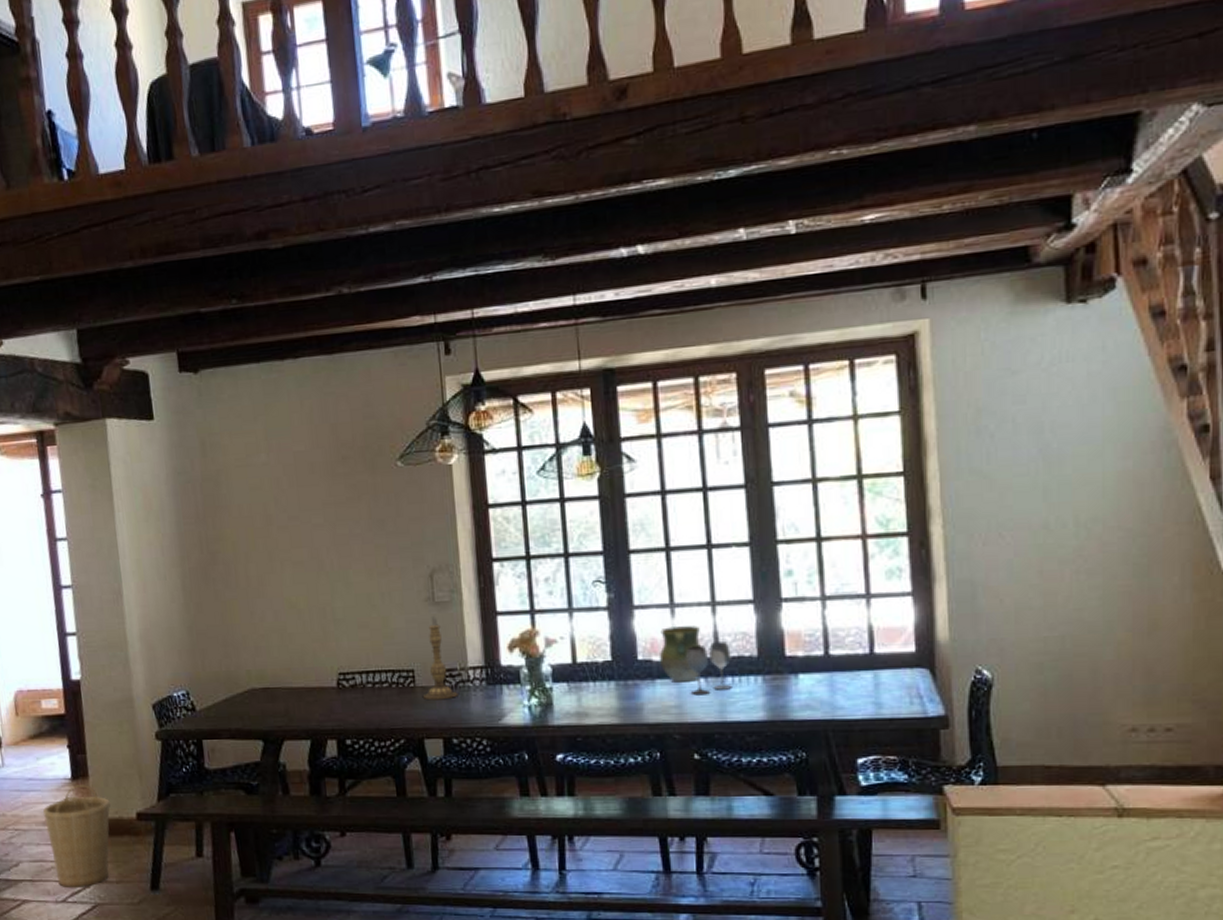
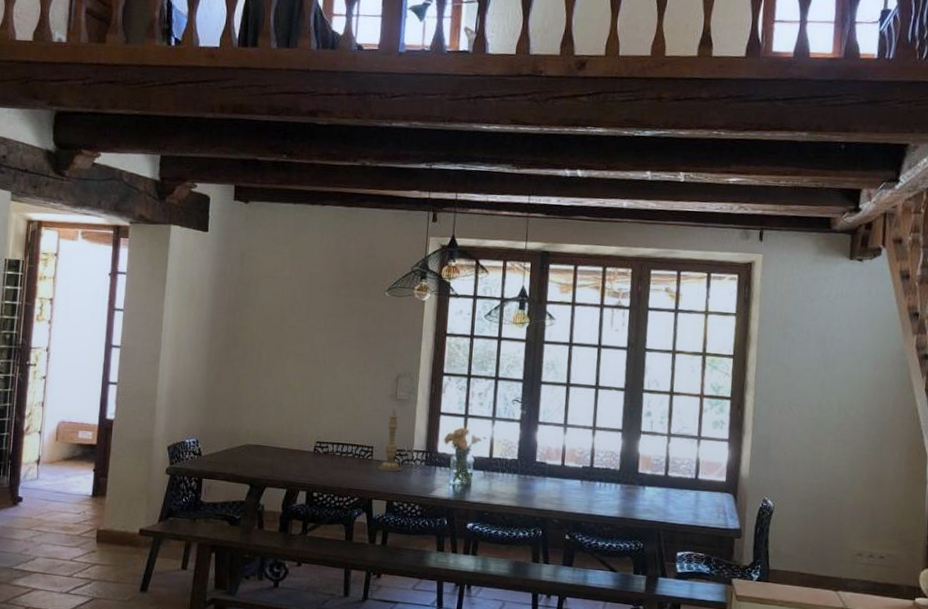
basket: present [42,785,110,887] -> none [63,501,120,583]
ceramic jug: present [659,625,701,683] -> none [551,440,582,483]
wineglass: present [686,642,732,696] -> none [570,456,602,493]

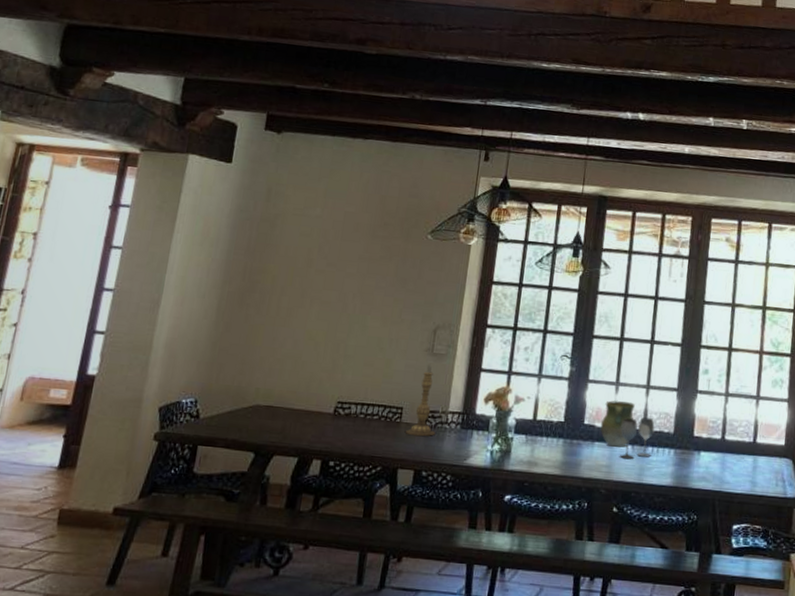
ceramic jug: none [551,440,582,483] -> present [600,400,635,448]
wineglass: none [570,456,602,493] -> present [620,417,655,460]

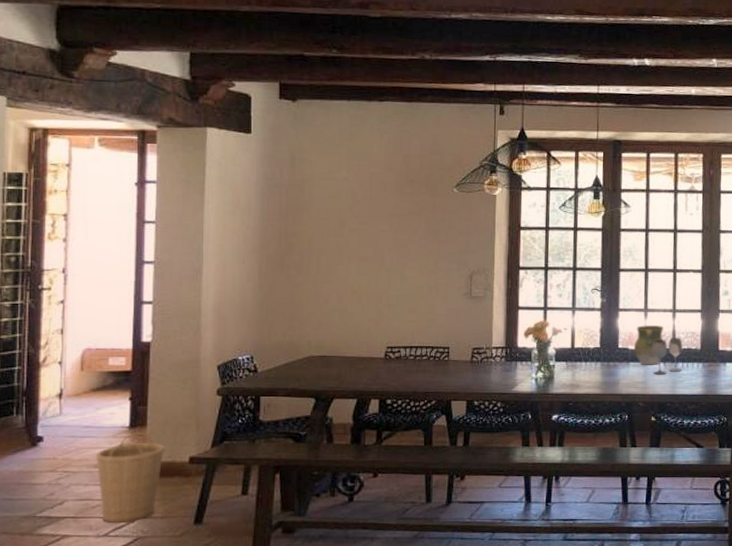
basket: none [11,474,91,576] -> present [95,432,165,523]
candlestick: present [406,365,436,437] -> none [455,307,482,371]

